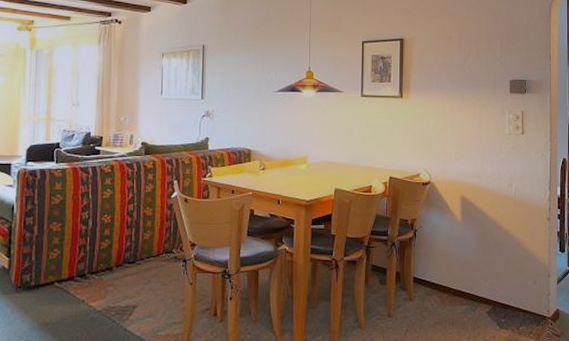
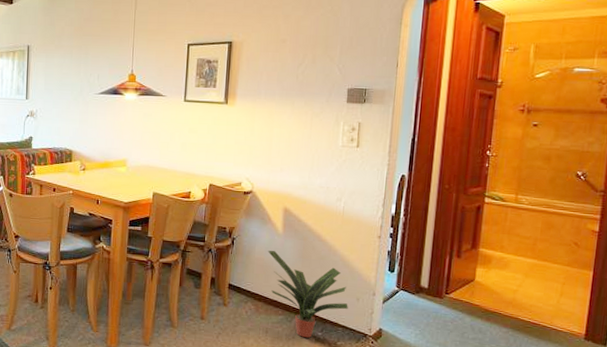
potted plant: none [448,240,527,326] -> present [267,251,348,338]

